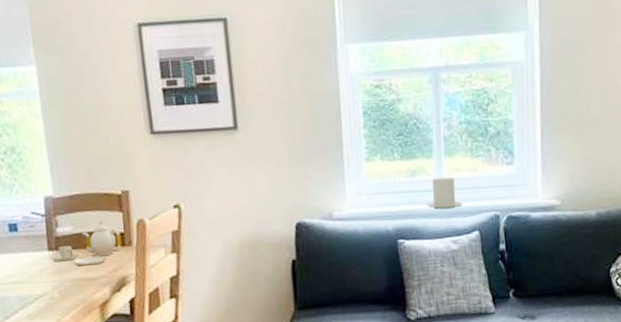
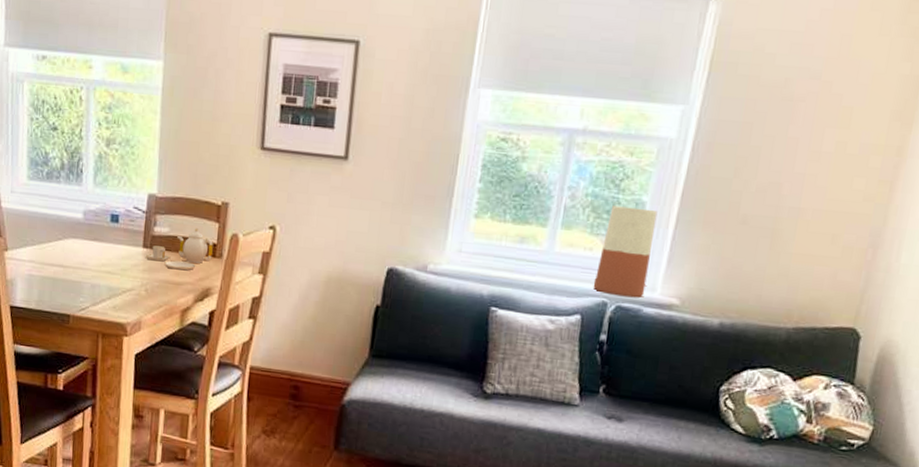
candle: present [427,177,463,210] -> none [530,249,570,286]
vase: none [484,125,529,208] -> present [593,206,658,298]

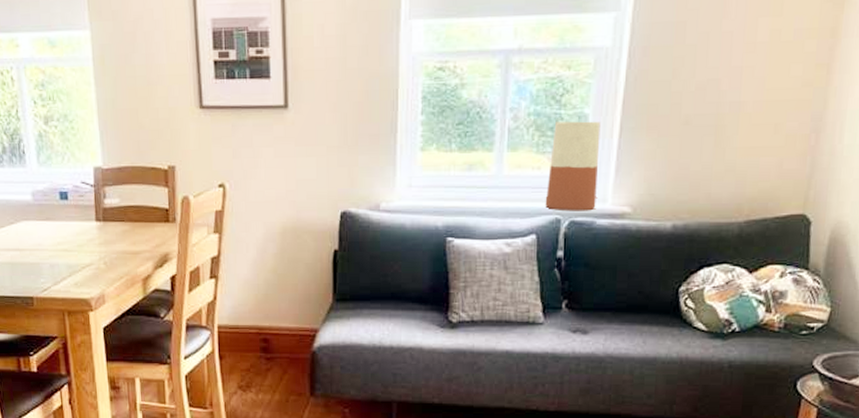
teapot: present [145,228,213,271] -> none [99,195,166,239]

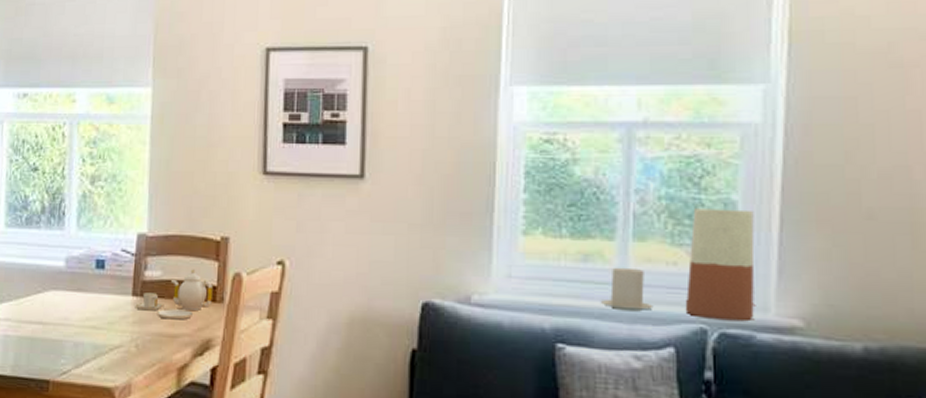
teapot: none [99,195,166,239] -> present [135,269,213,320]
candle: none [482,173,521,209] -> present [601,267,654,312]

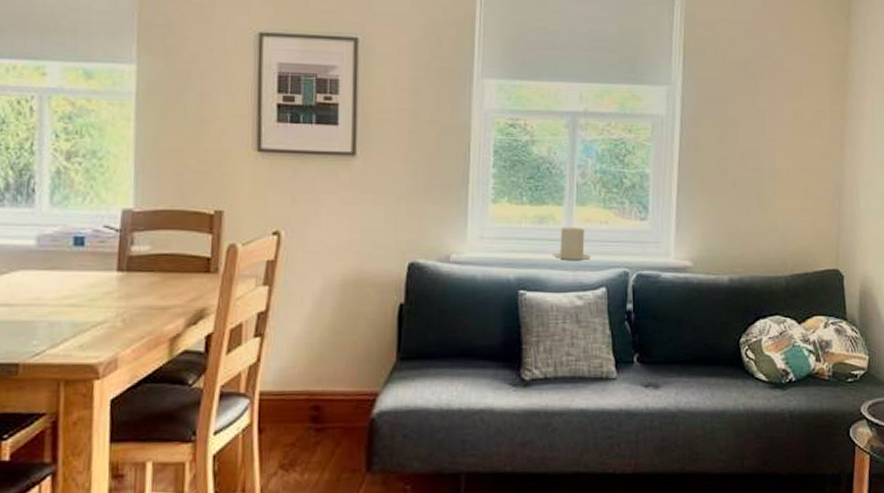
teapot: present [135,269,213,320] -> none [120,242,206,292]
vase: present [685,208,755,322] -> none [613,180,661,265]

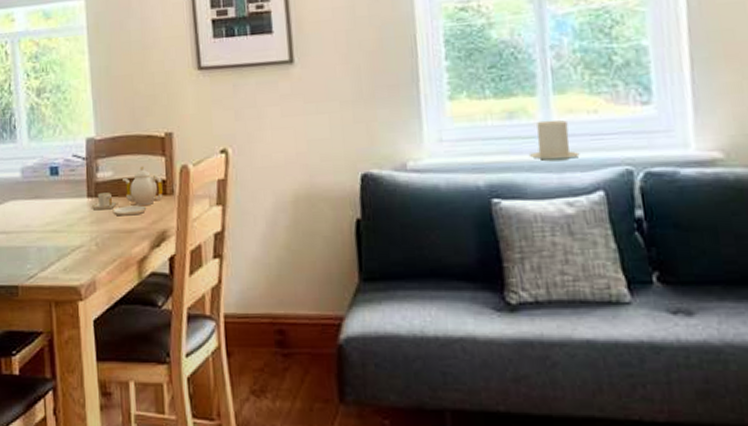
teapot: none [120,242,206,292] -> present [91,166,163,216]

